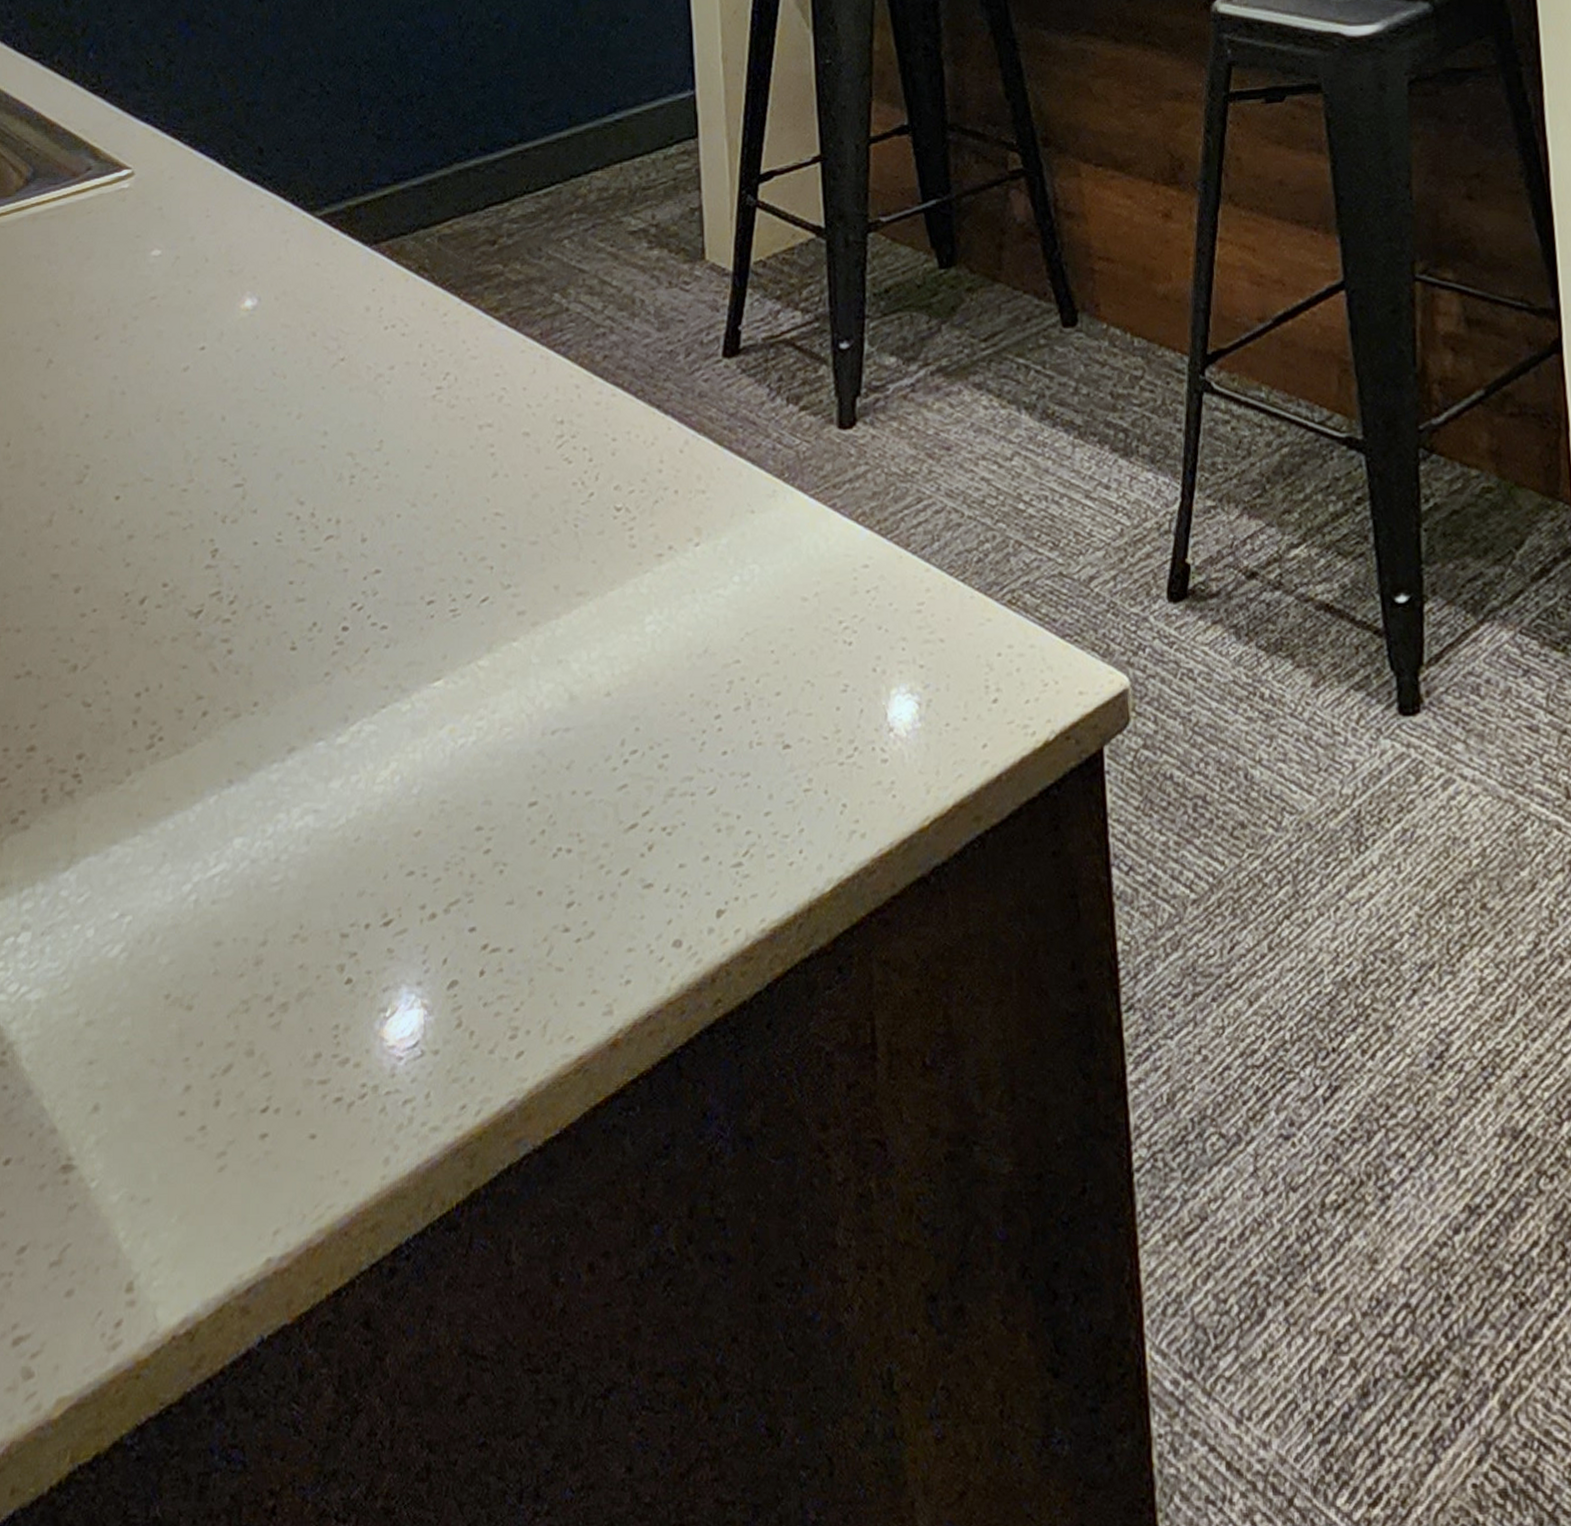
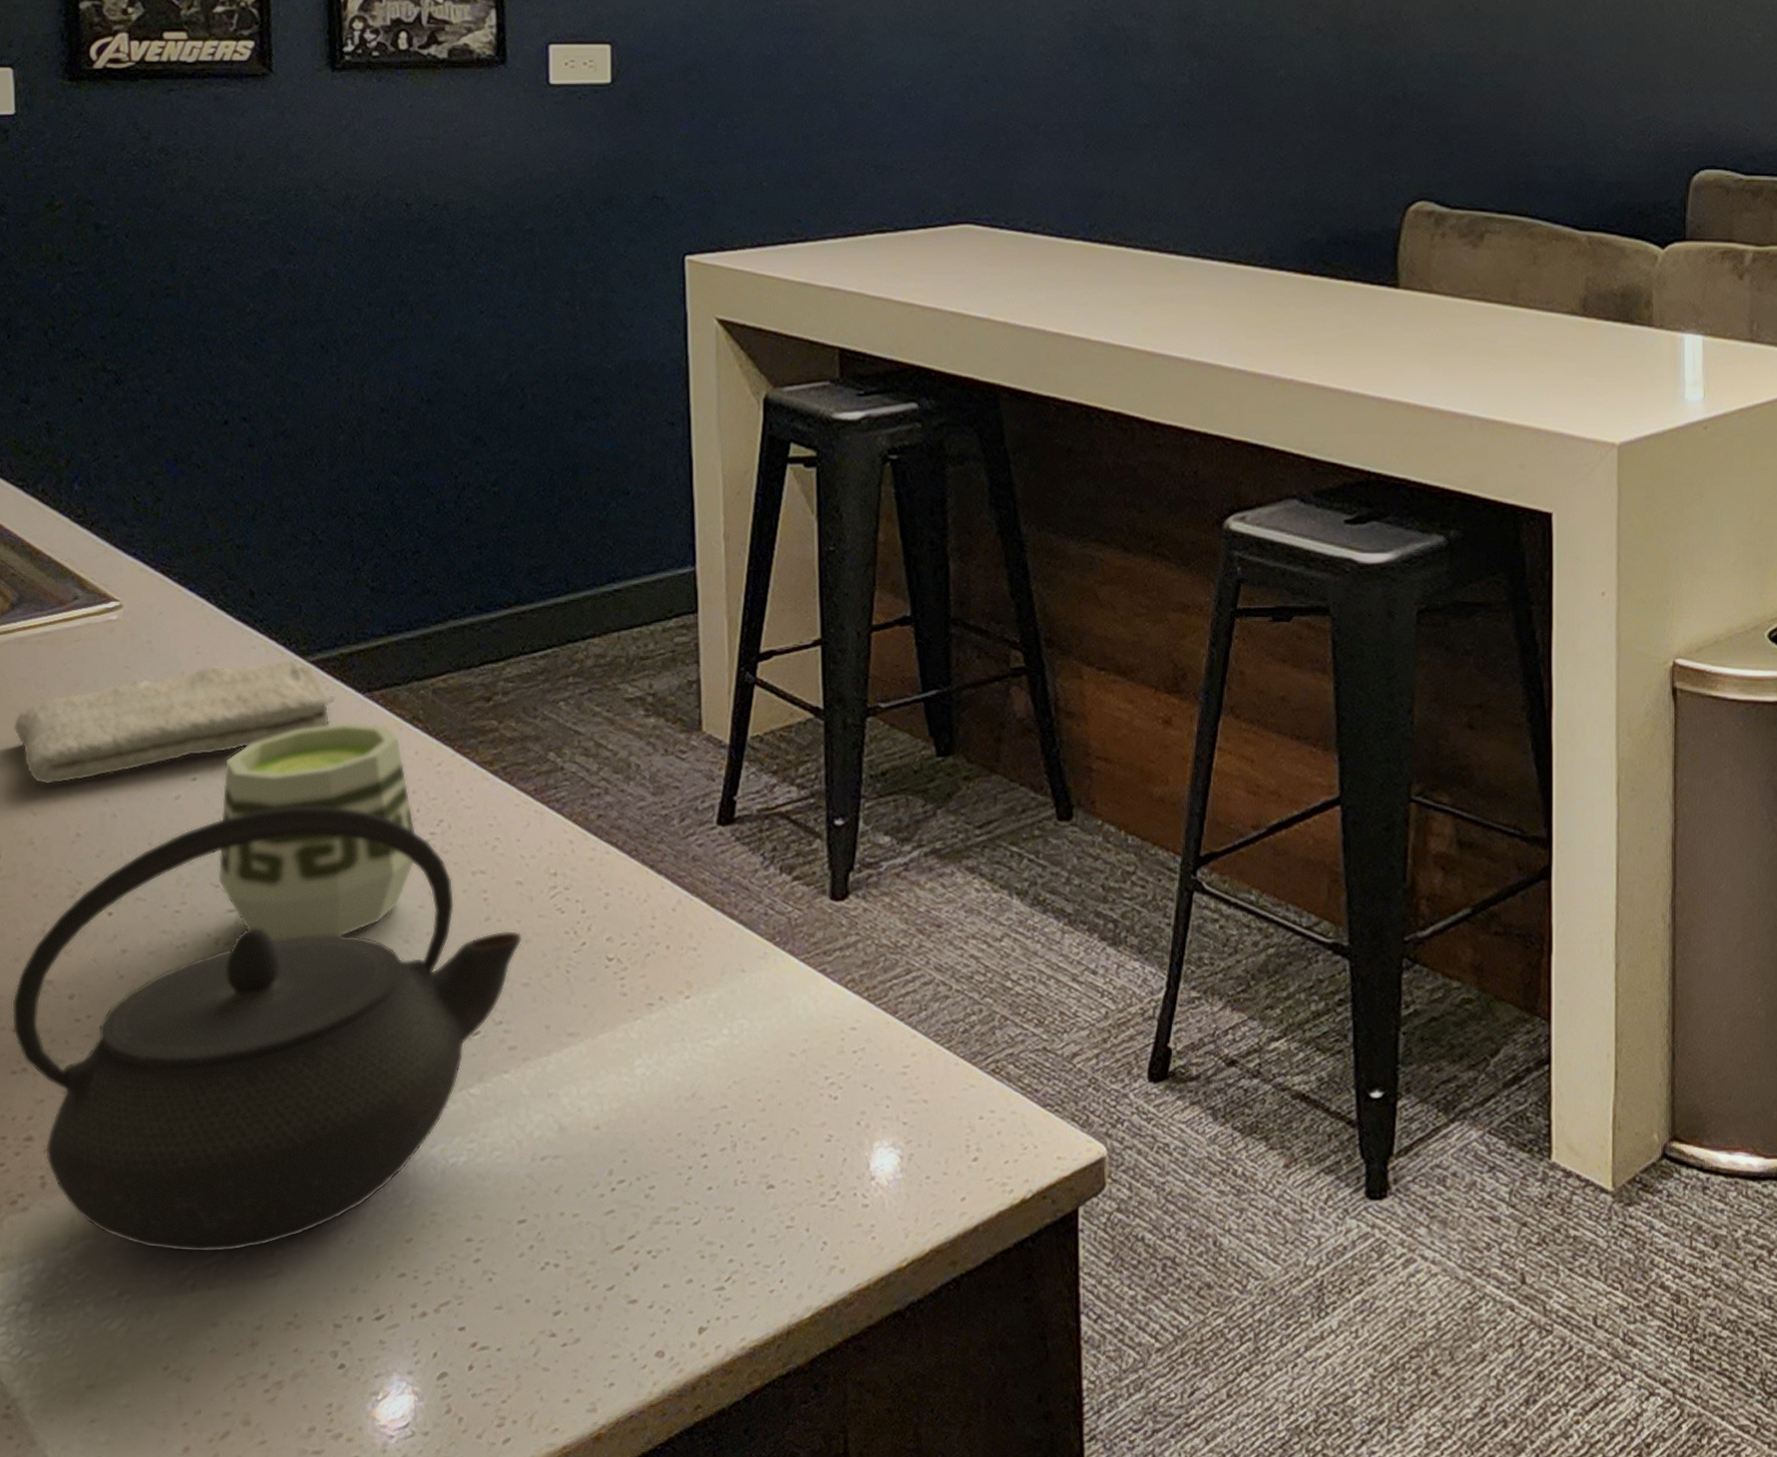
kettle: none [18,367,531,864] -> present [12,806,523,1253]
washcloth: none [25,216,343,365] -> present [13,659,336,785]
cup: none [225,276,423,515] -> present [218,721,417,942]

